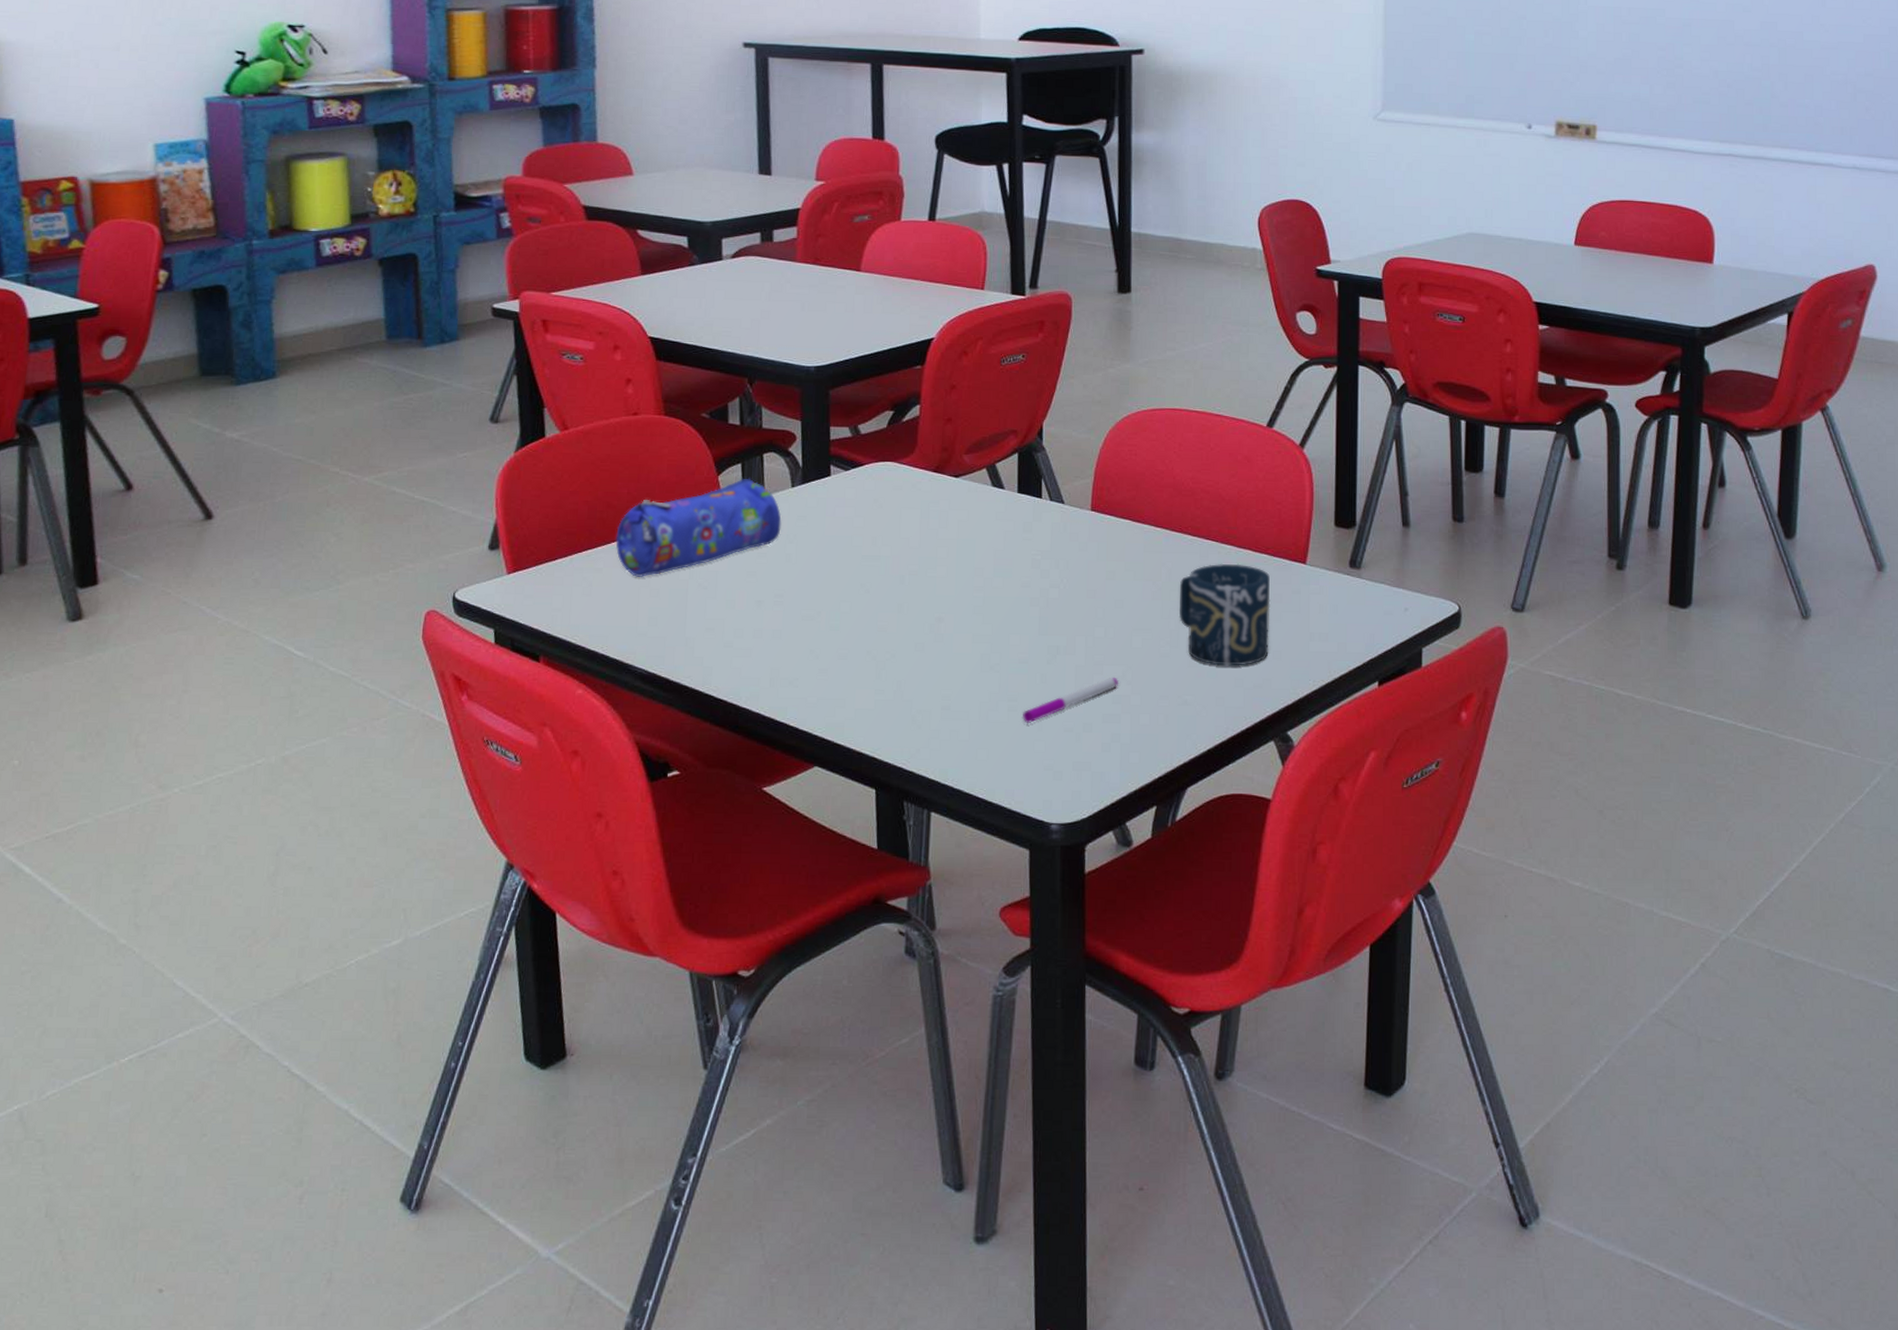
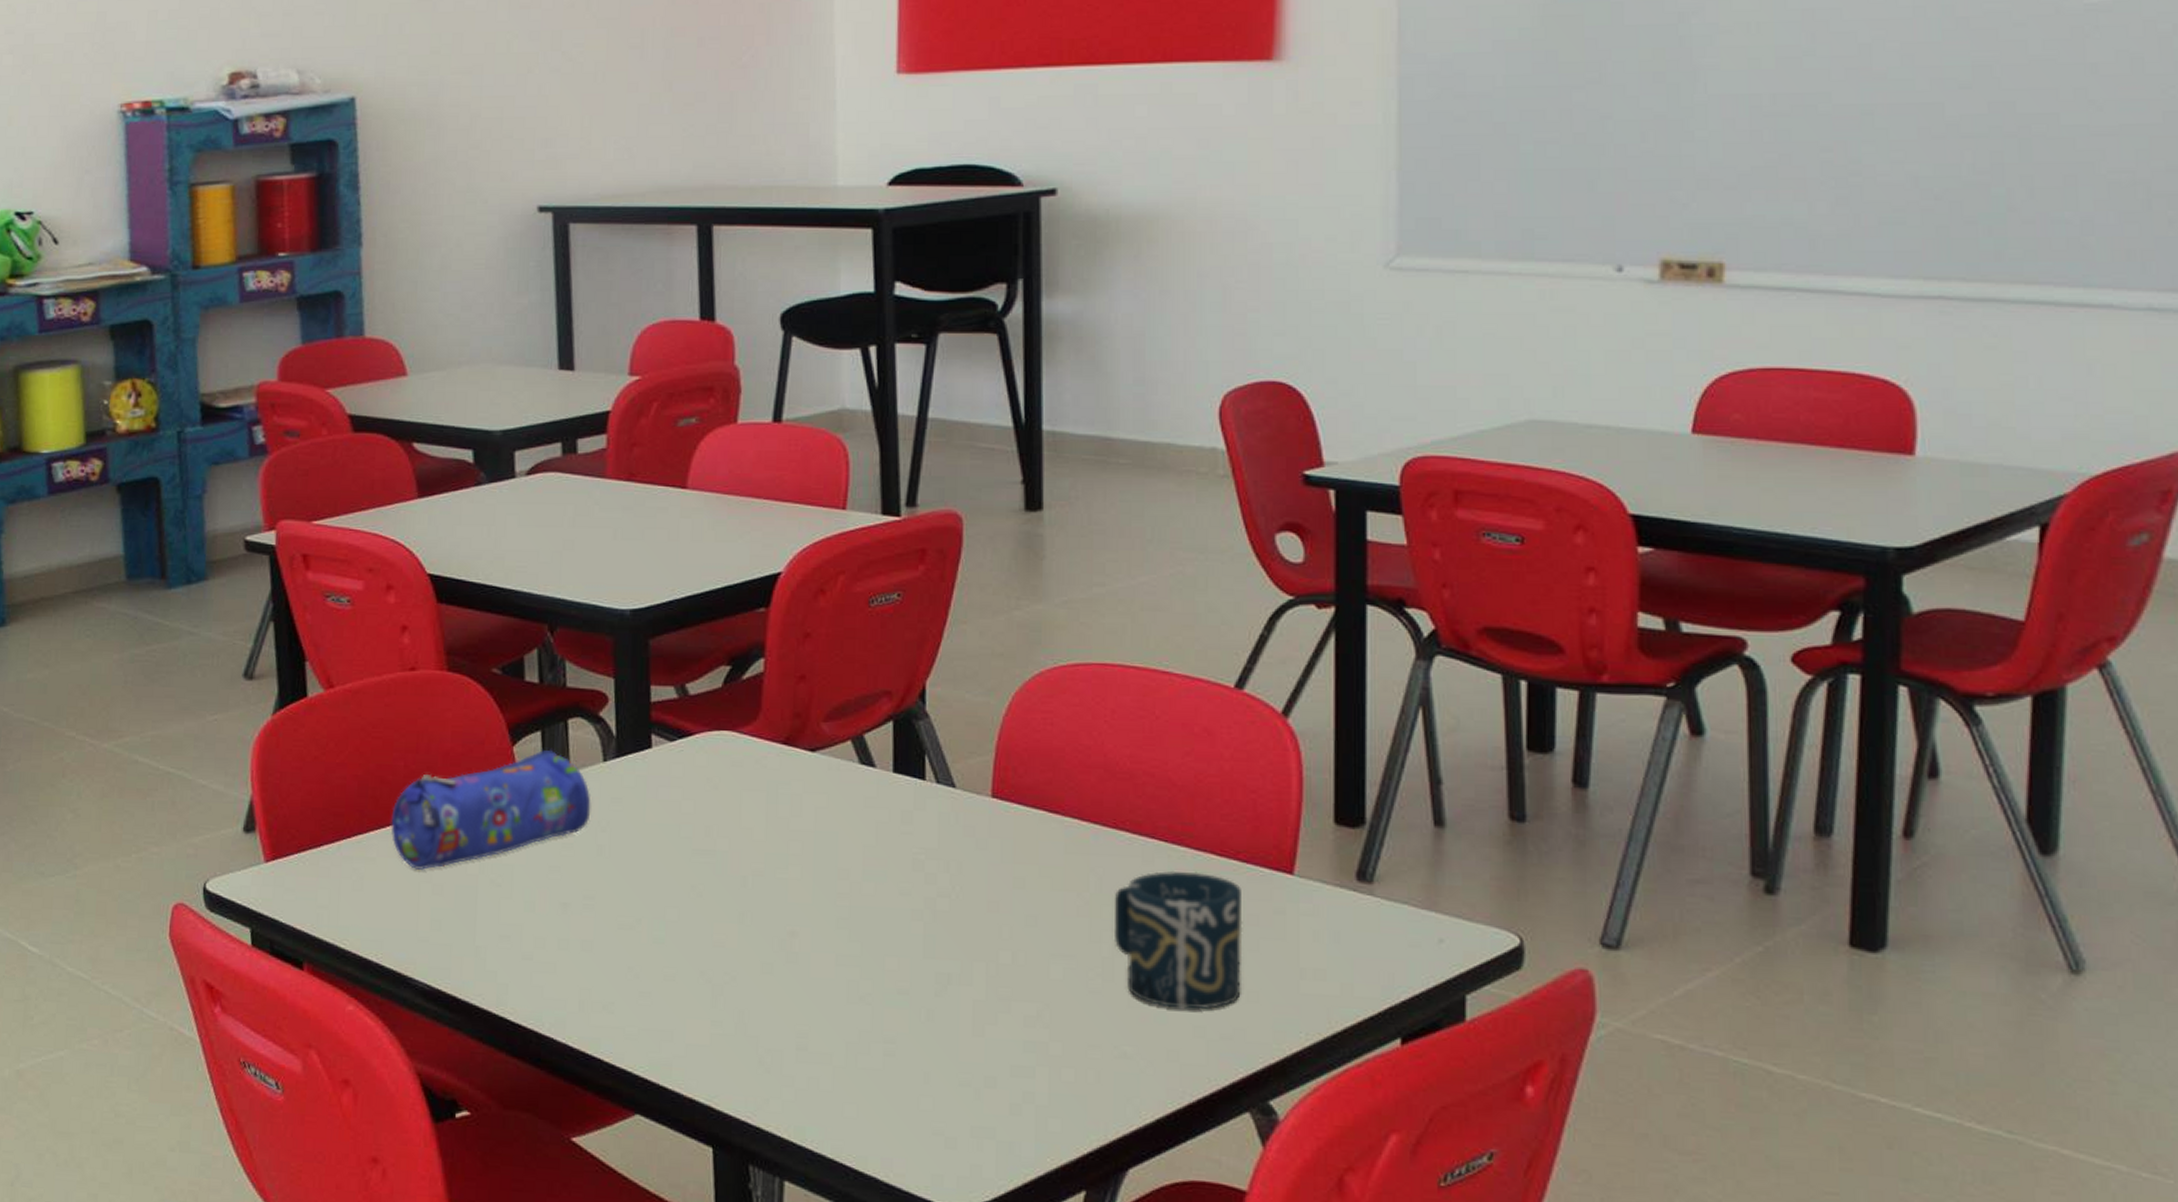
pen: present [1021,677,1118,723] -> none [902,1016,1031,1073]

